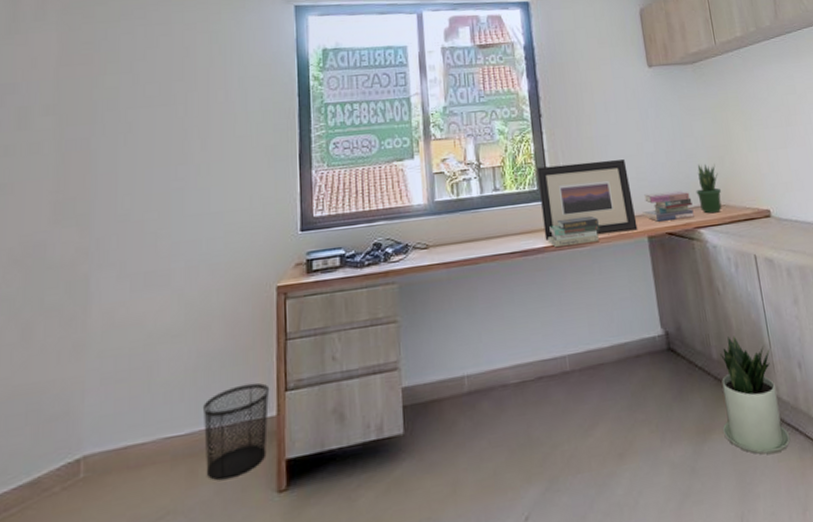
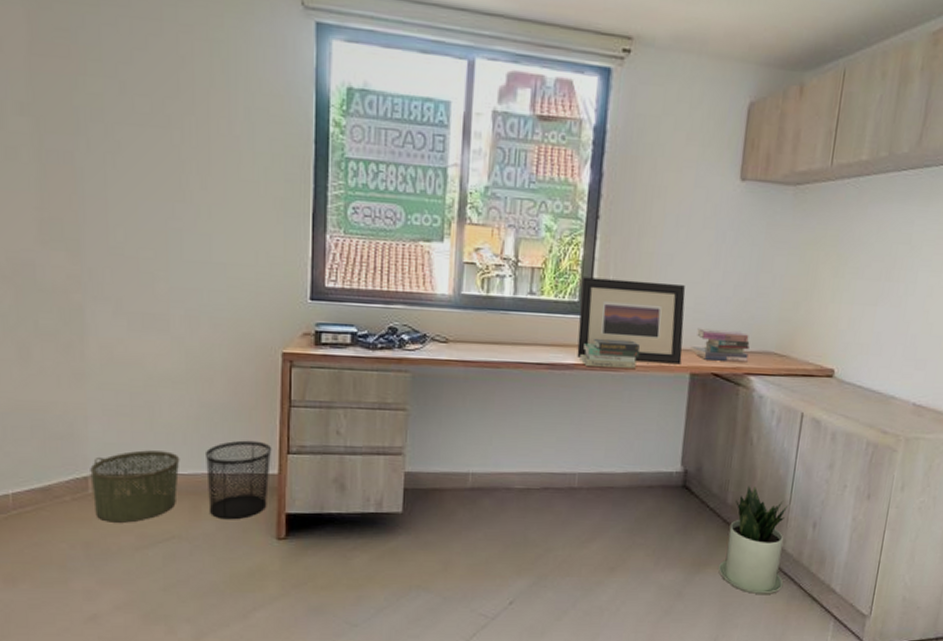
basket: none [83,412,177,510] -> present [90,450,180,523]
planter: present [696,164,722,214] -> none [757,306,788,362]

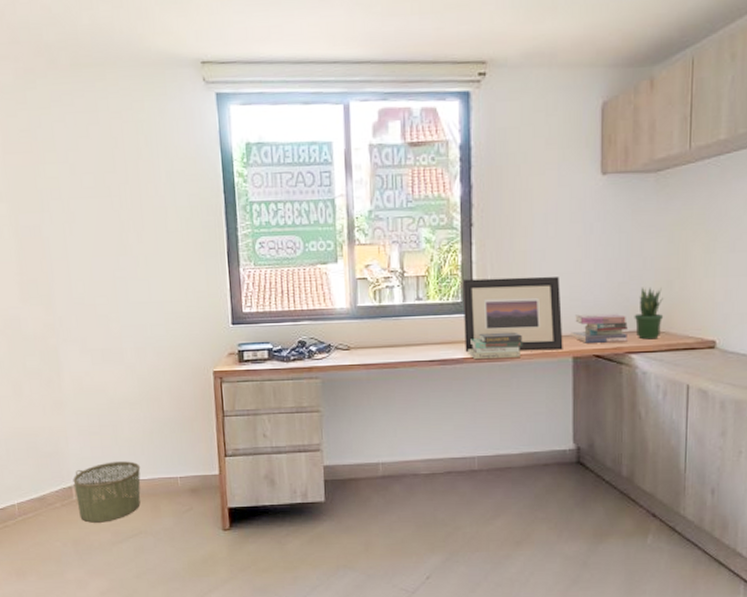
waste bin: present [204,440,272,520] -> none [159,447,213,516]
planter: present [718,486,789,595] -> none [621,458,688,562]
planter: none [757,306,788,362] -> present [634,287,664,340]

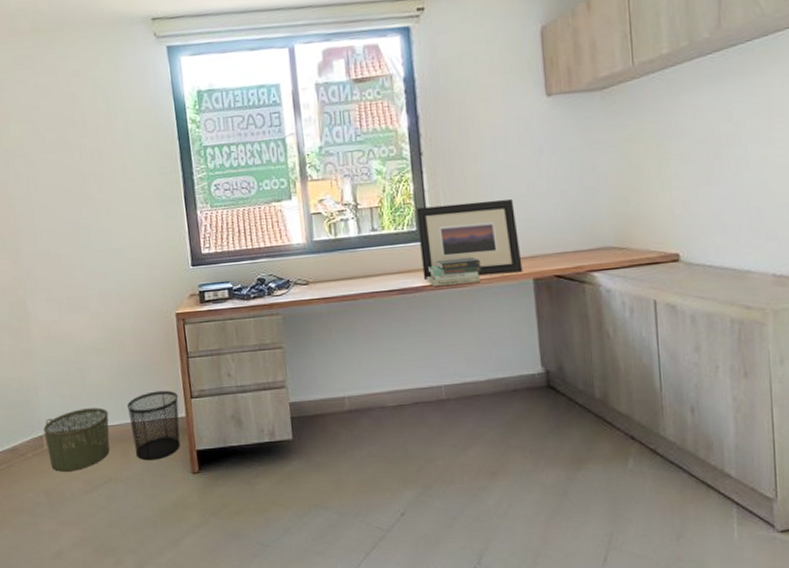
waste bin: none [159,447,213,516] -> present [126,390,181,461]
books: present [571,313,628,343] -> none [529,232,588,264]
planter: present [634,287,664,340] -> none [592,203,623,257]

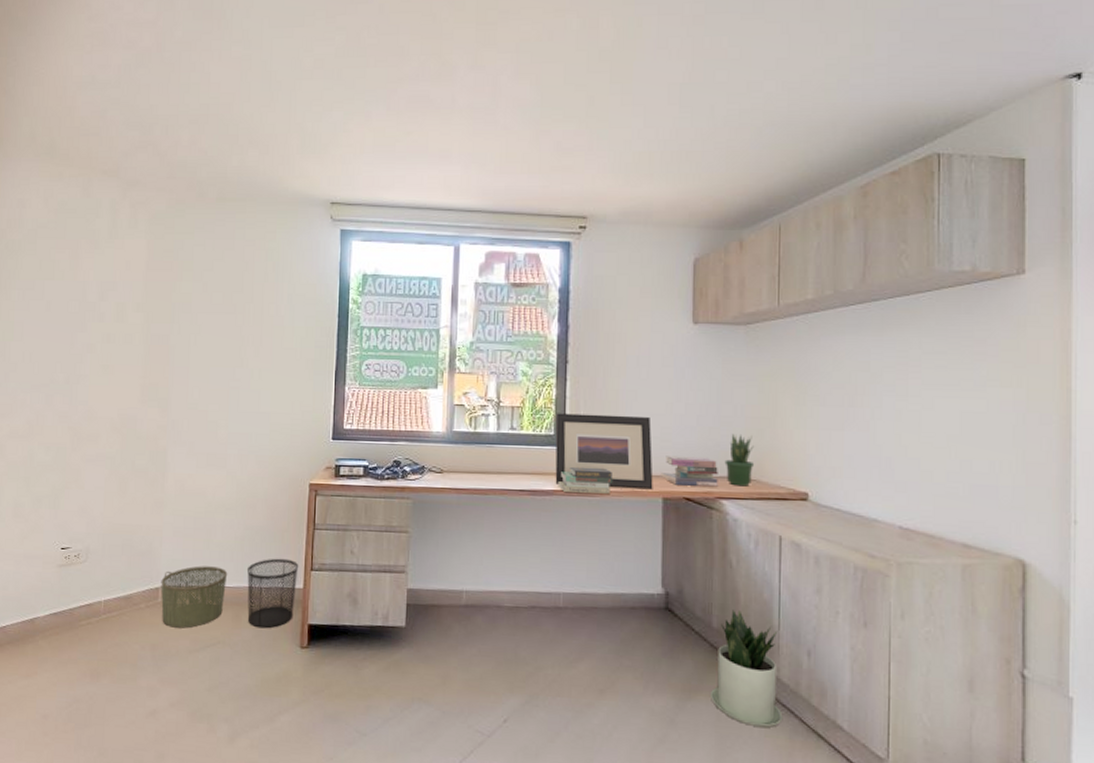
books: none [529,232,588,264] -> present [661,456,718,487]
planter: none [592,203,623,257] -> present [724,433,755,487]
planter: none [600,378,672,487] -> present [711,610,783,729]

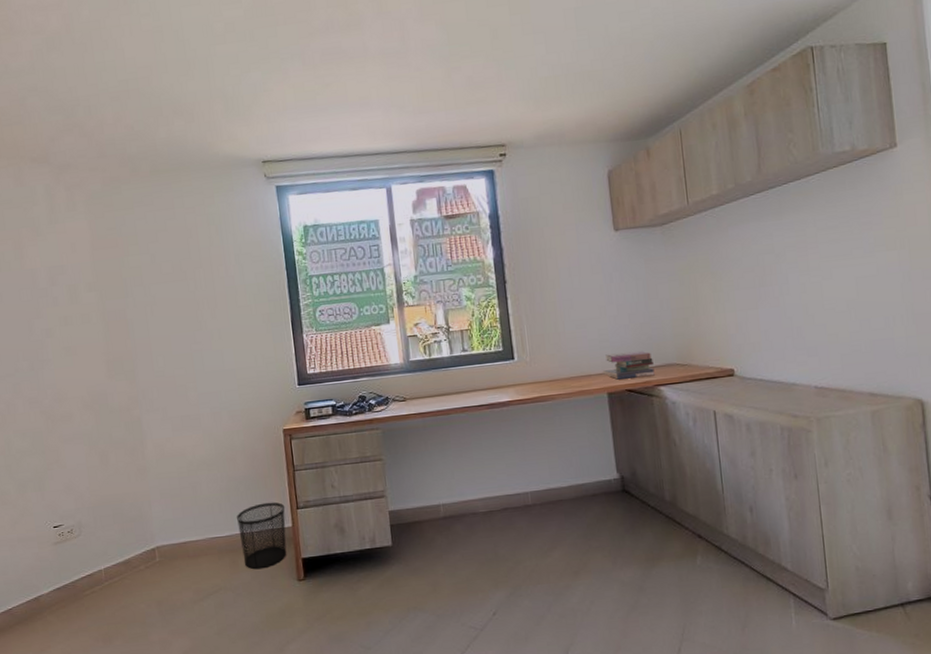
basket: present [161,566,228,629] -> none [156,520,220,583]
picture frame: present [555,413,653,490] -> none [501,322,598,395]
books: present [558,466,613,494] -> none [512,374,562,402]
planter: present [711,610,783,729] -> none [671,482,736,581]
planter: present [724,433,755,487] -> none [658,325,685,373]

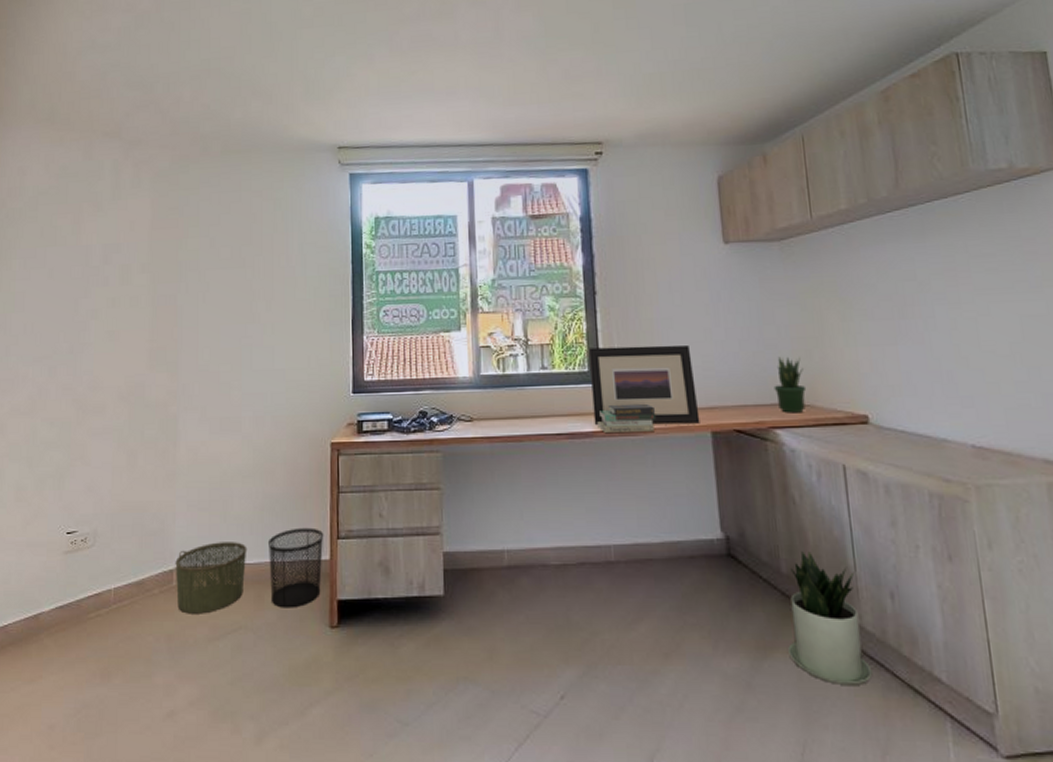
basket: none [156,520,220,583] -> present [175,542,247,614]
picture frame: none [501,322,598,395] -> present [588,345,700,425]
books: none [512,374,562,402] -> present [597,403,657,434]
books: present [603,350,655,380] -> none [707,384,770,417]
planter: none [658,325,685,373] -> present [773,356,807,413]
planter: none [671,482,736,581] -> present [788,551,873,687]

